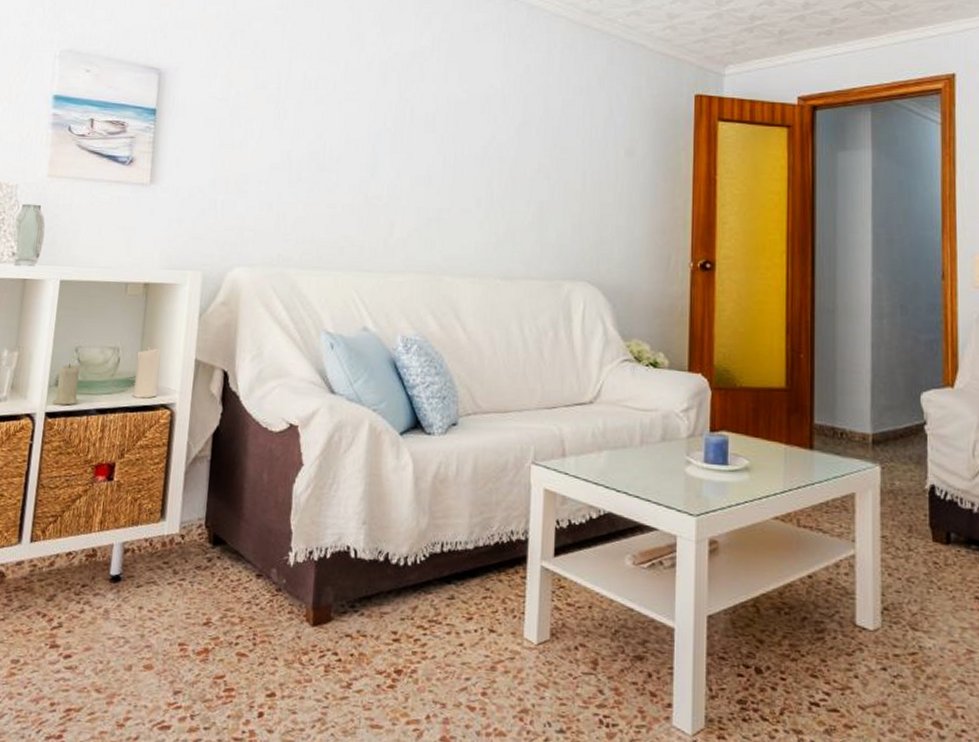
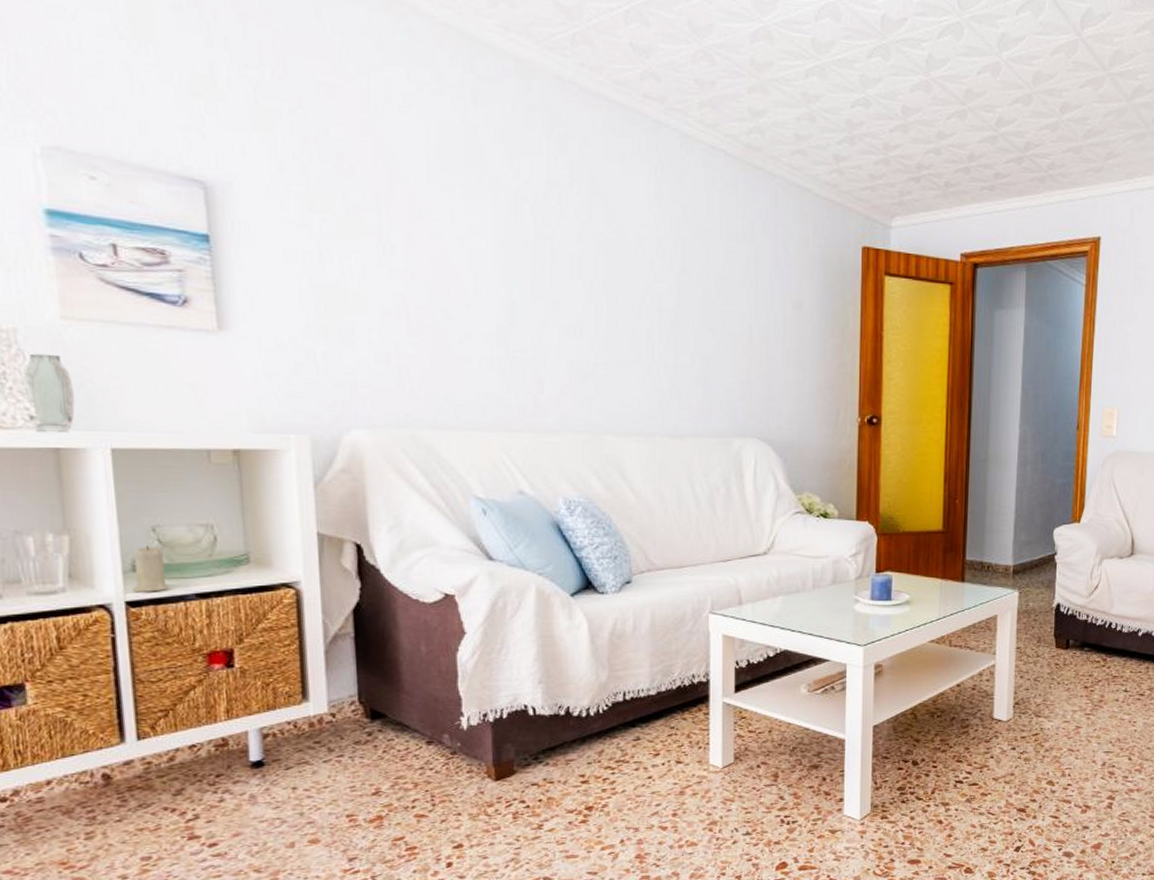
candle: present [132,346,161,399] -> none [238,521,275,578]

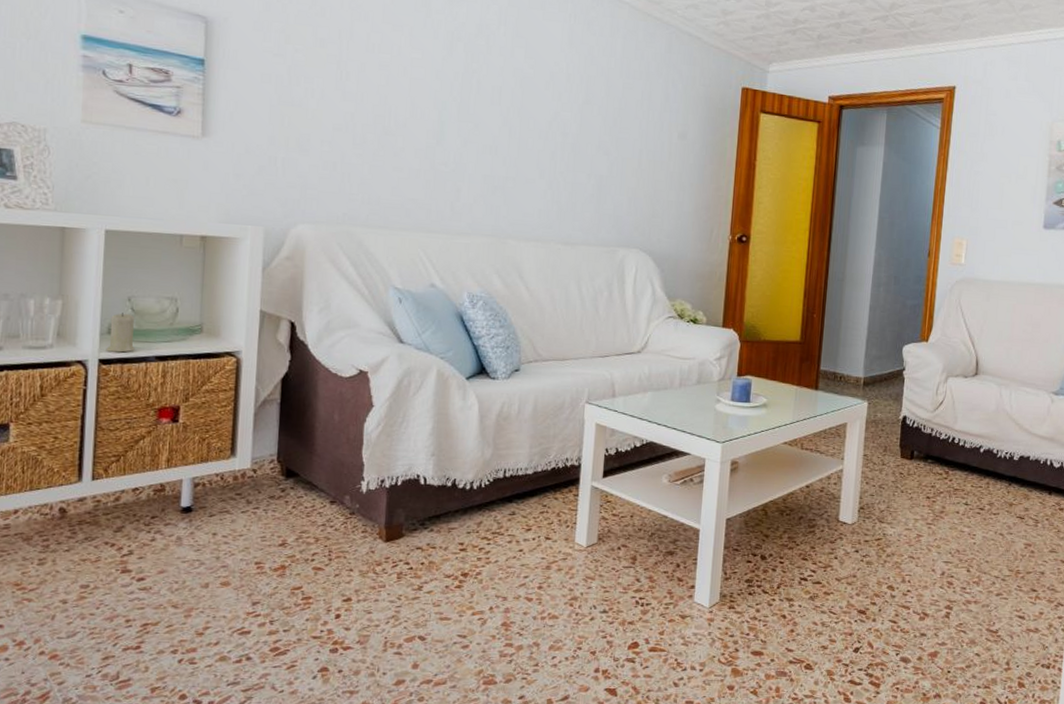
vase: present [21,353,75,434] -> none [43,149,83,216]

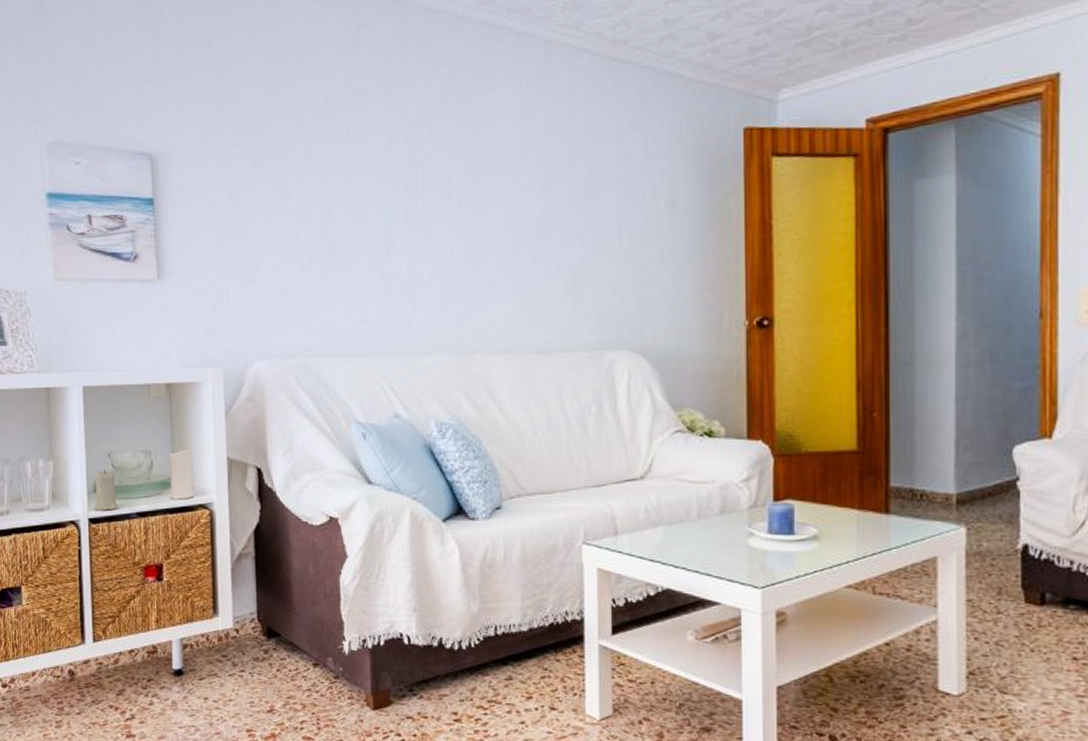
candle: none [194,297,223,347] -> present [169,447,194,500]

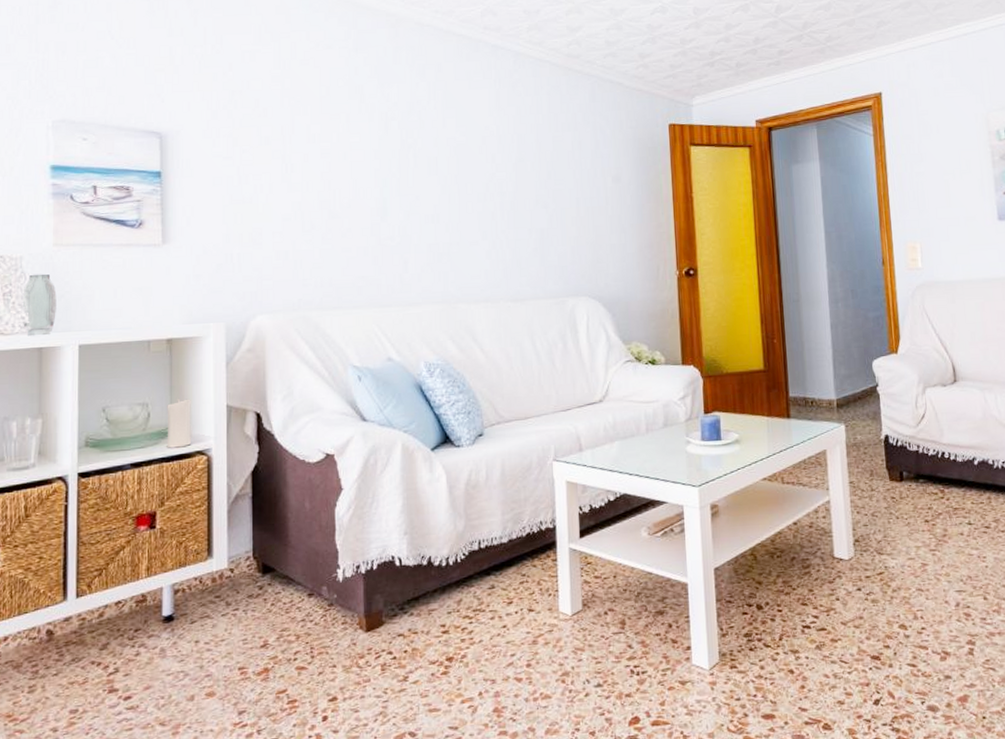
vase: none [27,310,60,376] -> present [21,274,57,337]
candle: present [94,470,118,511] -> none [84,424,111,465]

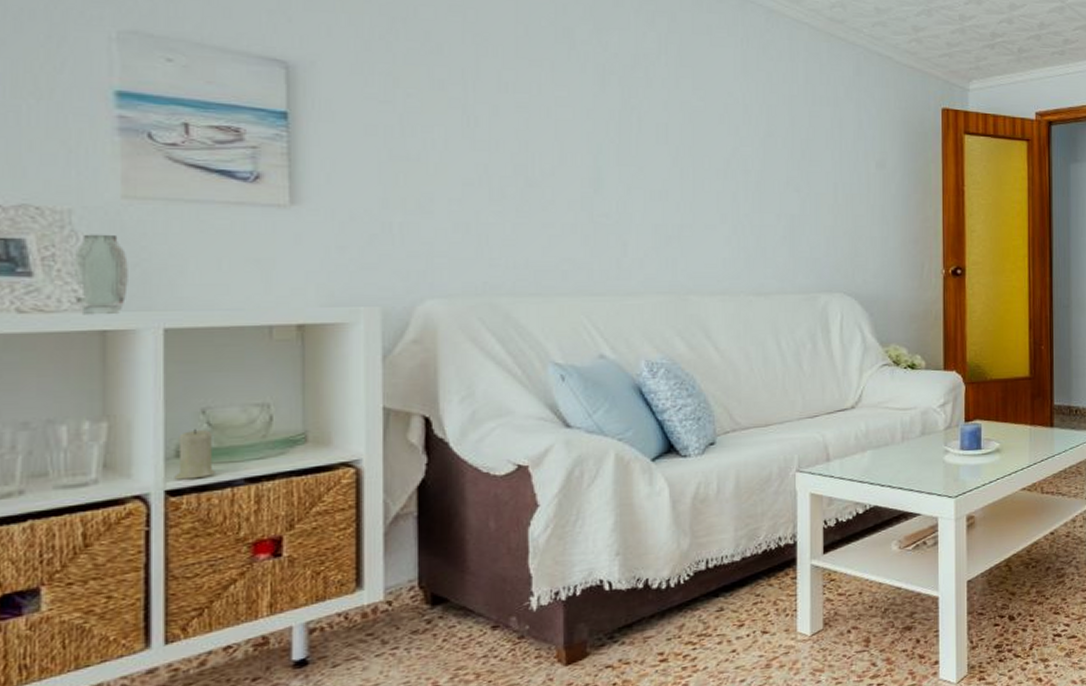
candle: none [84,424,111,465] -> present [174,429,215,480]
candle: present [167,398,192,448] -> none [297,398,334,459]

